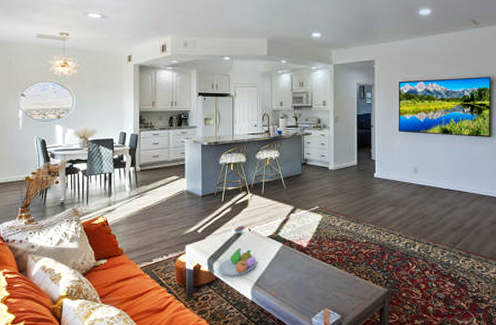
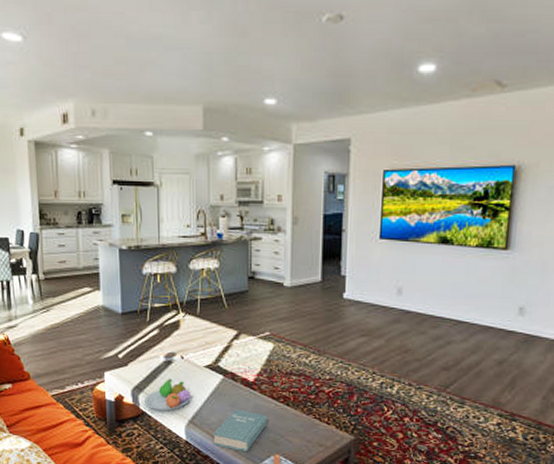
book: none [274,272,319,307] -> present [213,410,268,451]

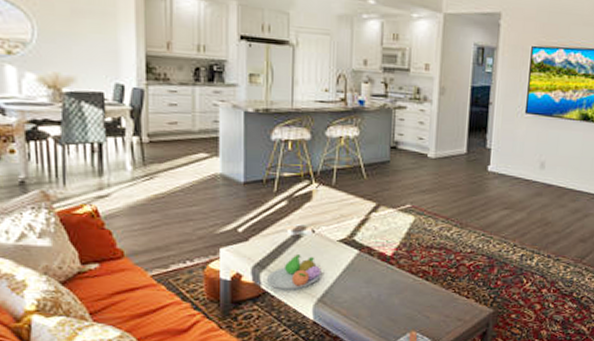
book: present [213,410,268,451] -> none [344,286,406,330]

